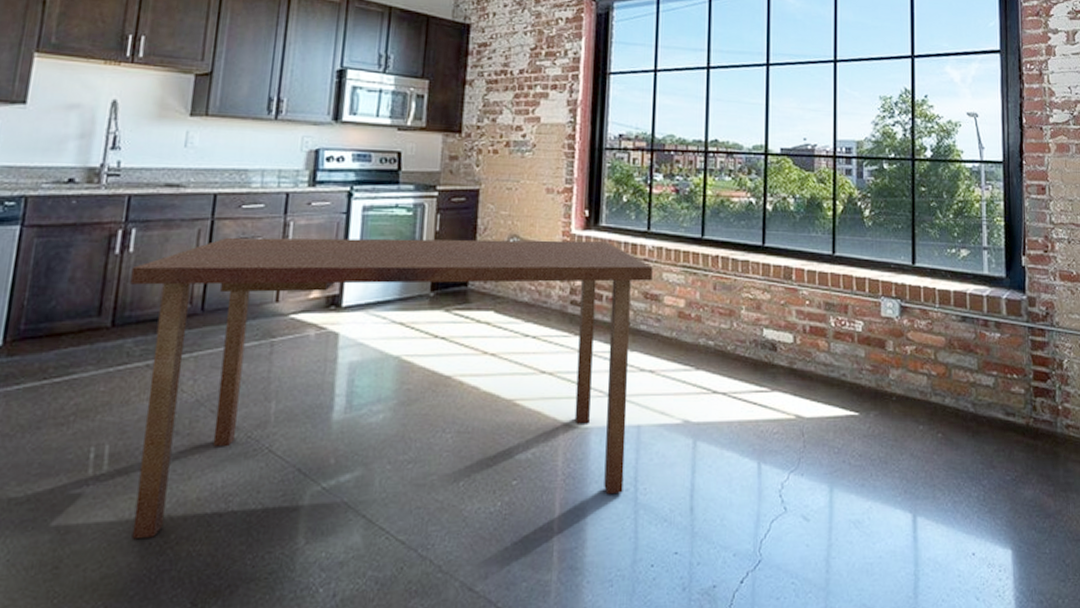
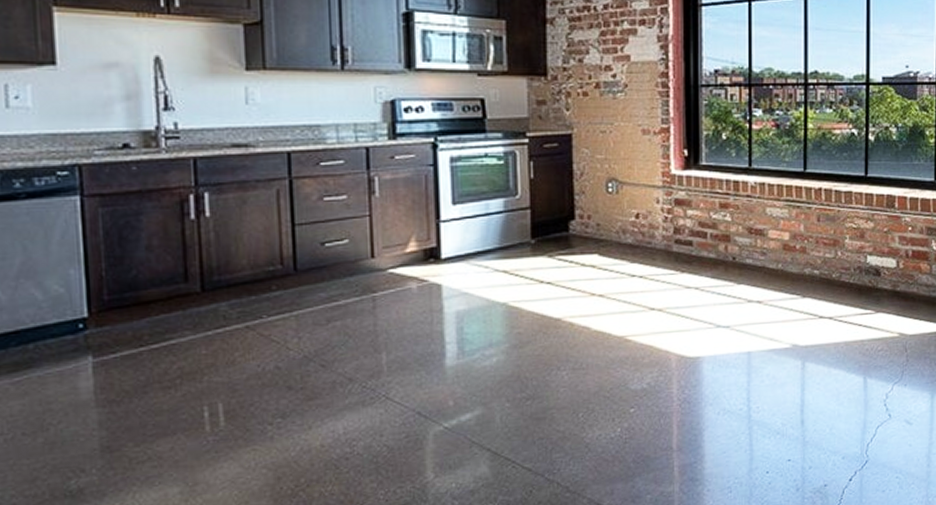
dining table: present [130,237,653,540] -> none [212,179,756,486]

